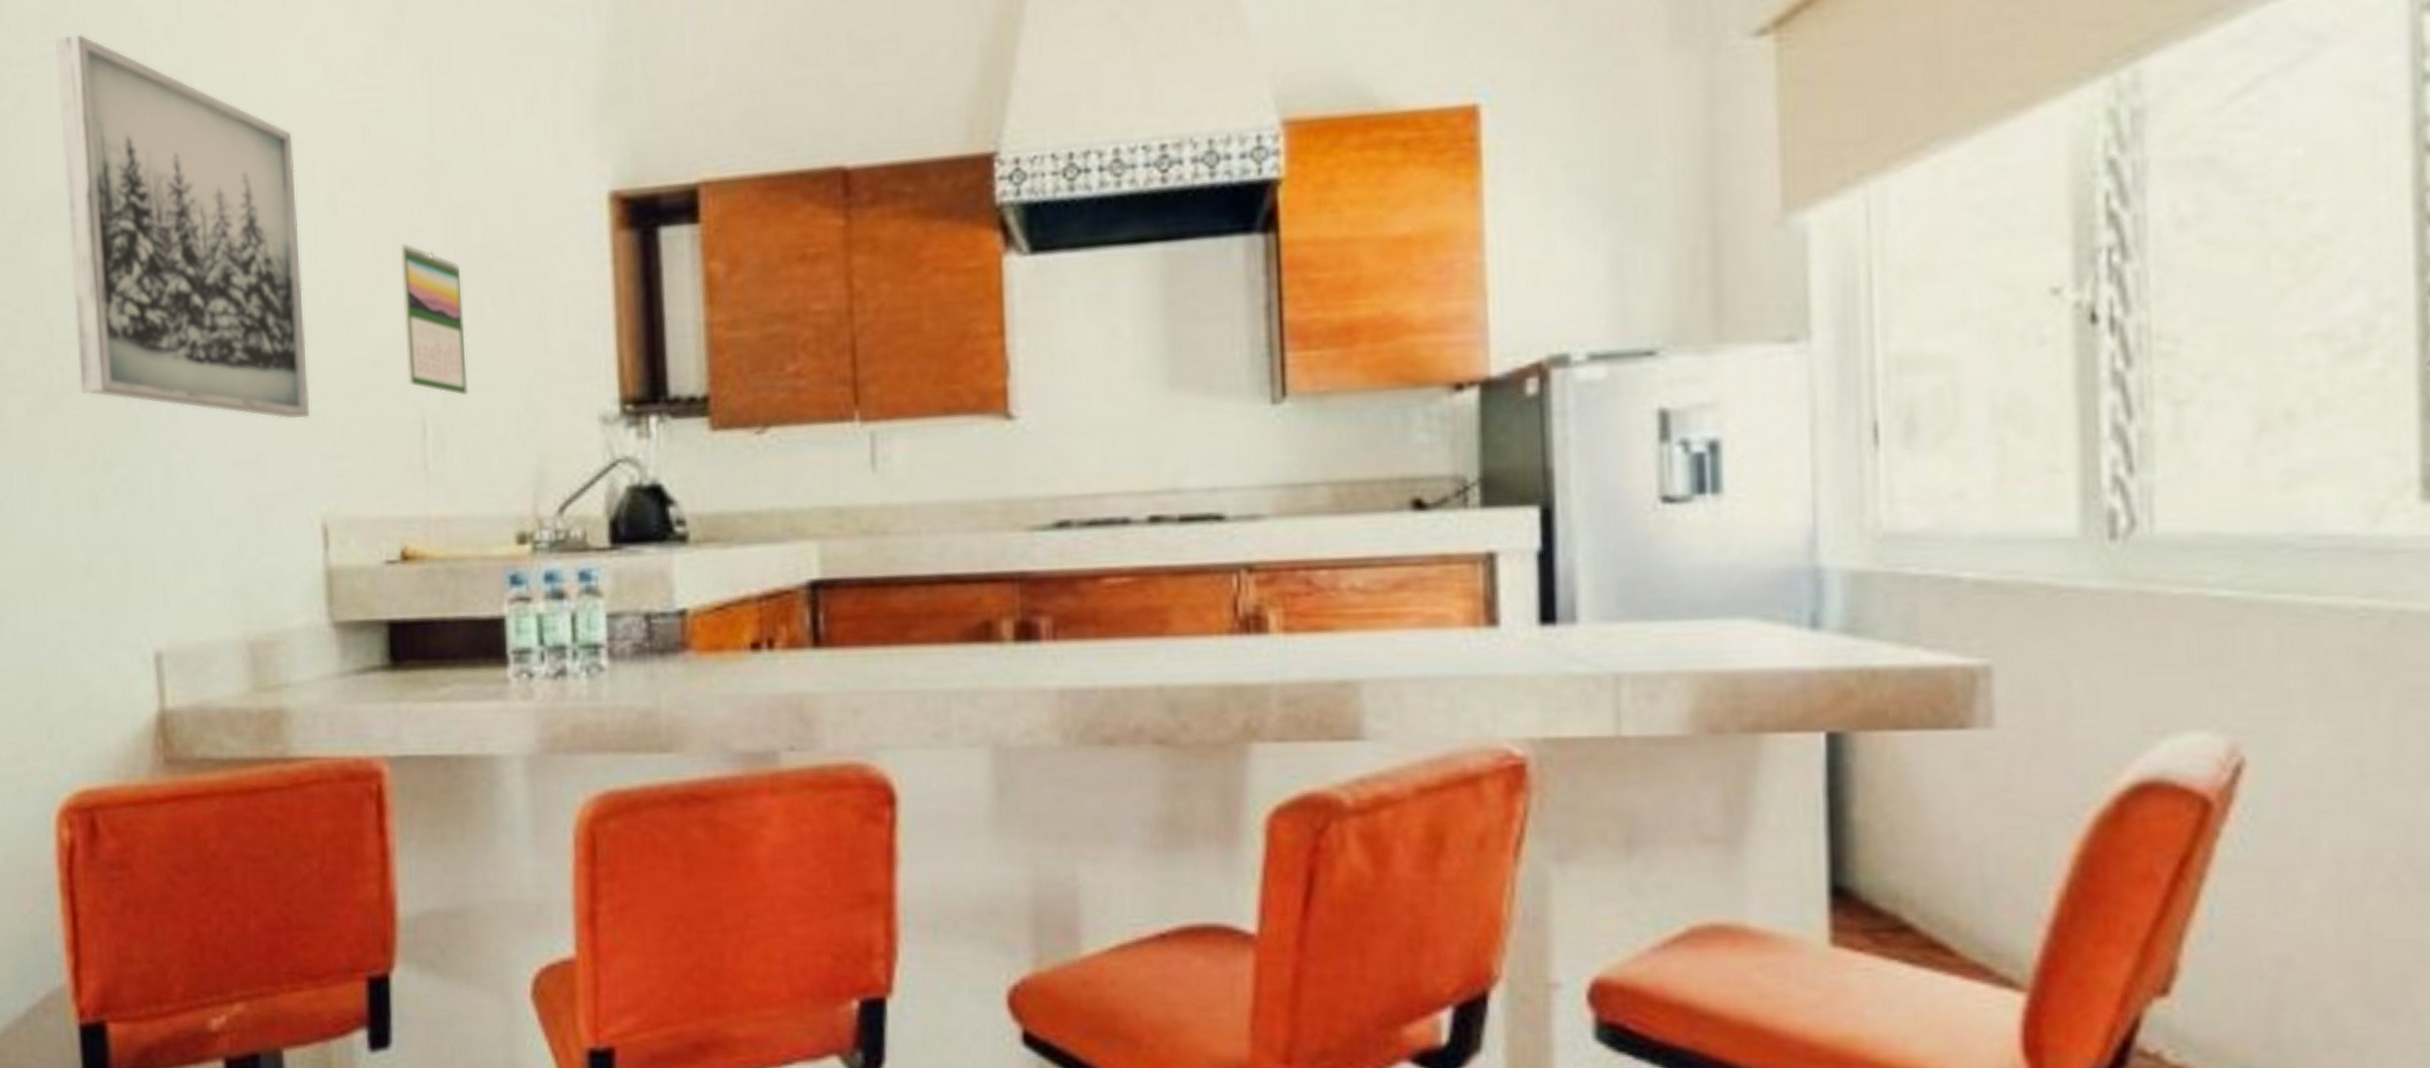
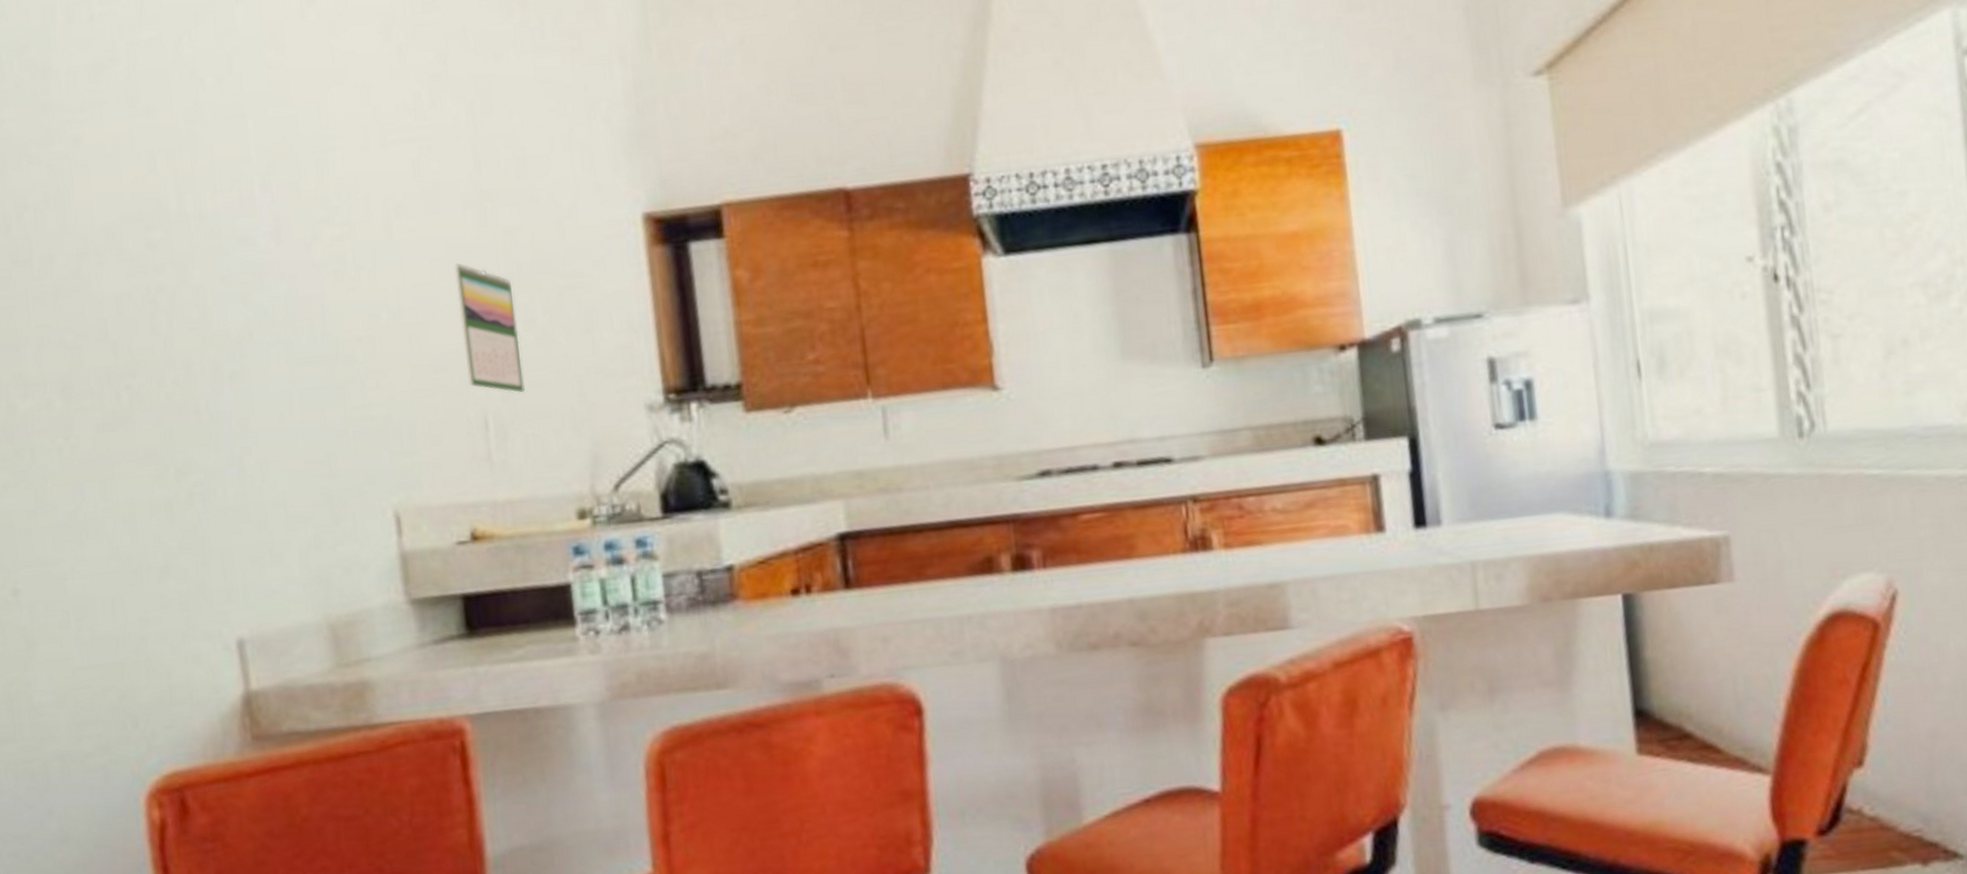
wall art: present [55,34,310,420] -> none [107,83,377,423]

